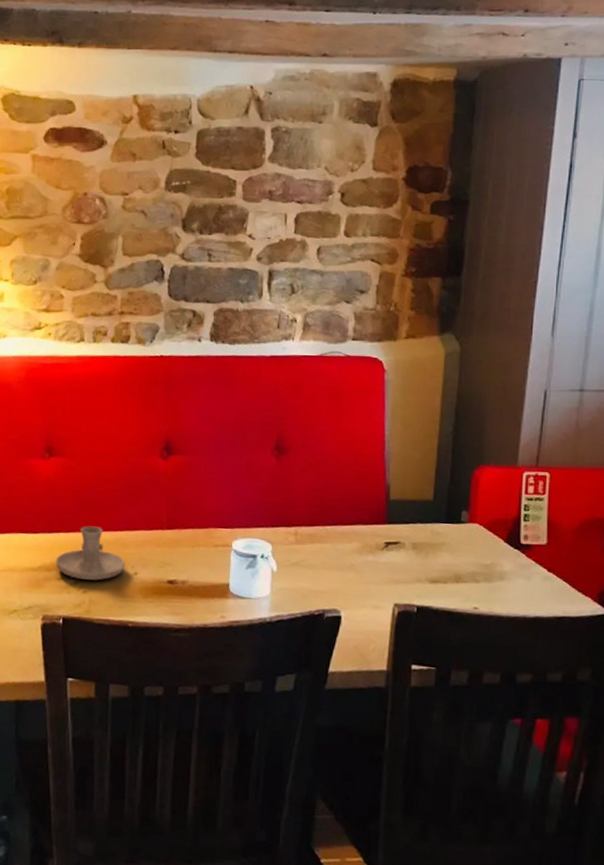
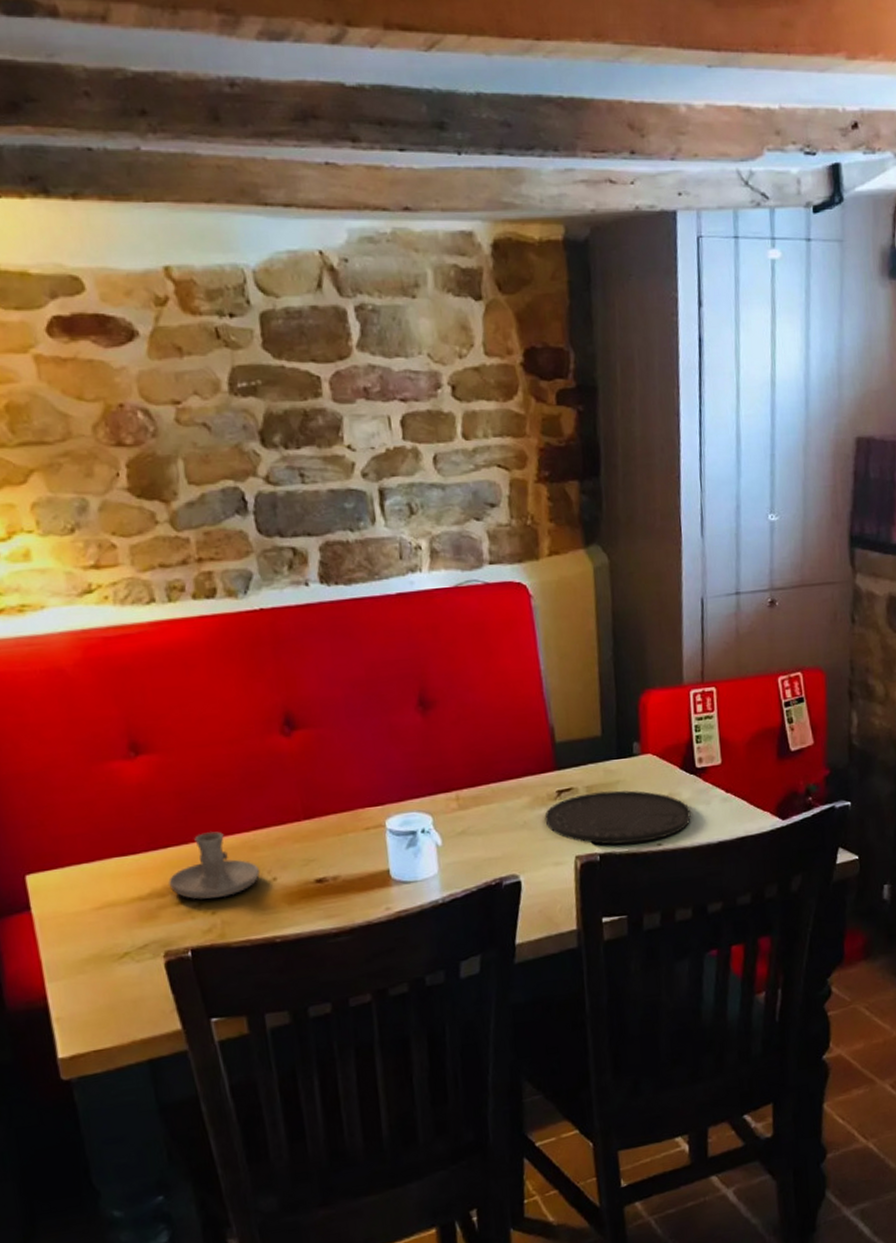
plate: none [370,549,510,604] -> present [544,790,691,845]

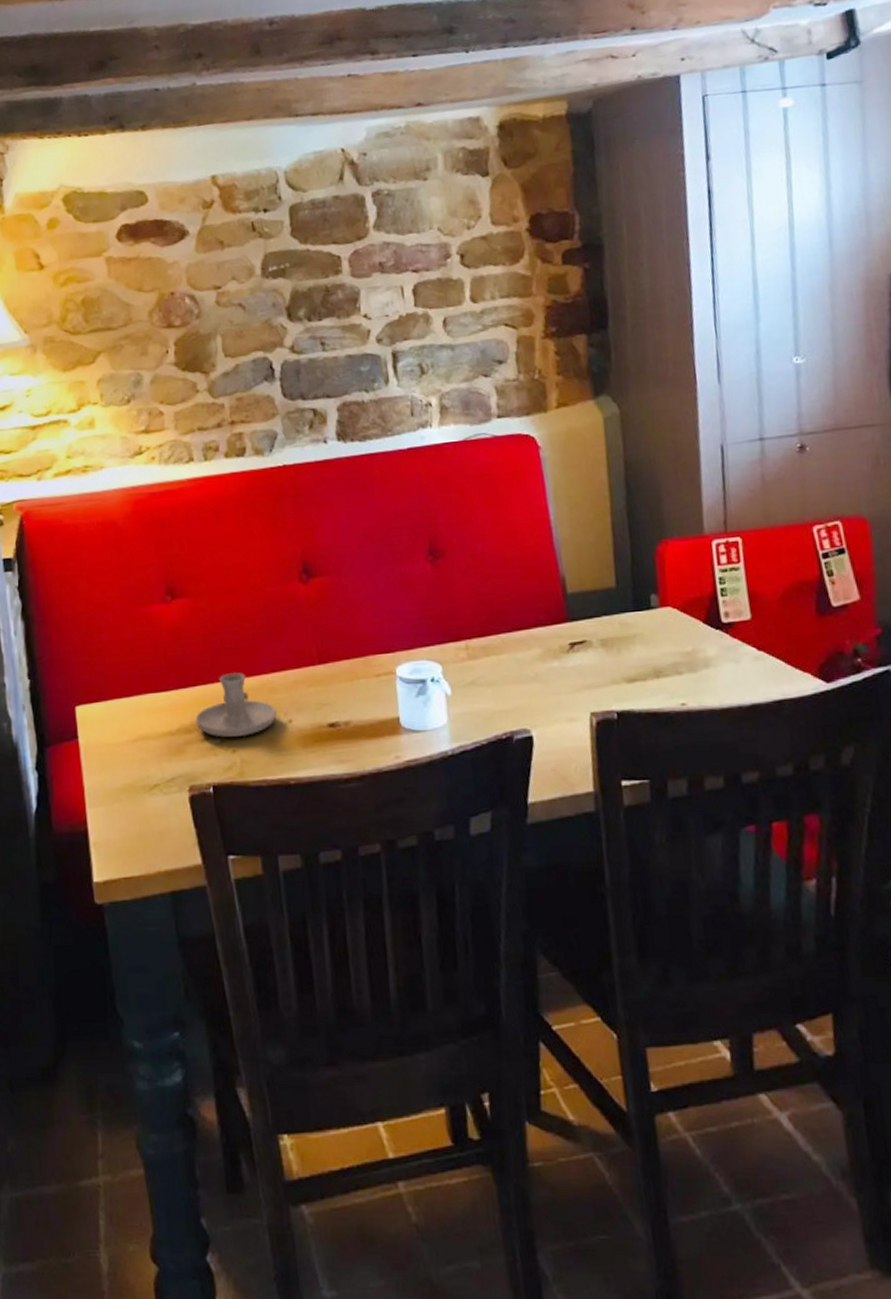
plate: present [544,790,691,845] -> none [557,644,719,702]

